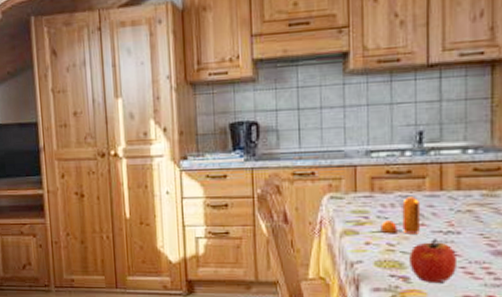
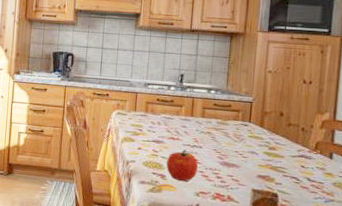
pepper shaker: present [380,197,421,234] -> none [149,118,178,145]

